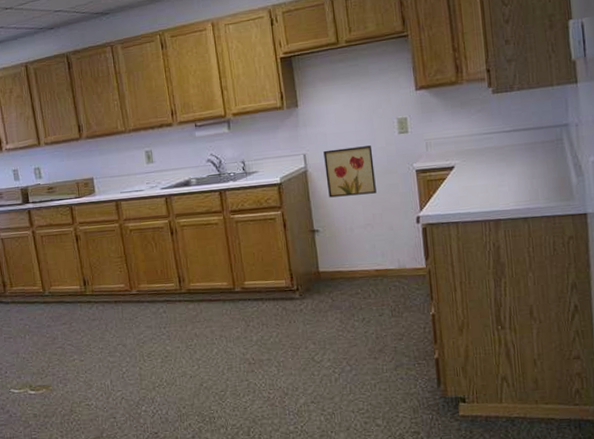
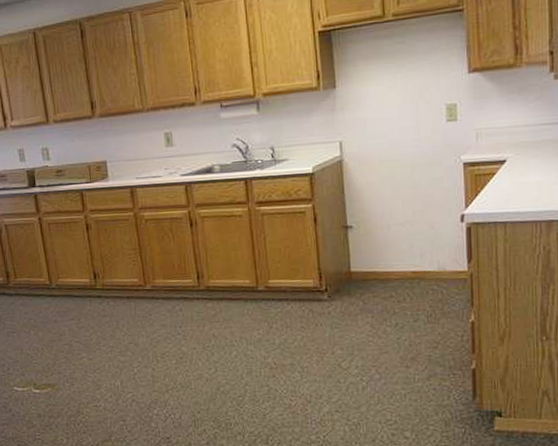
wall art: present [323,145,377,198] -> none [362,134,418,191]

